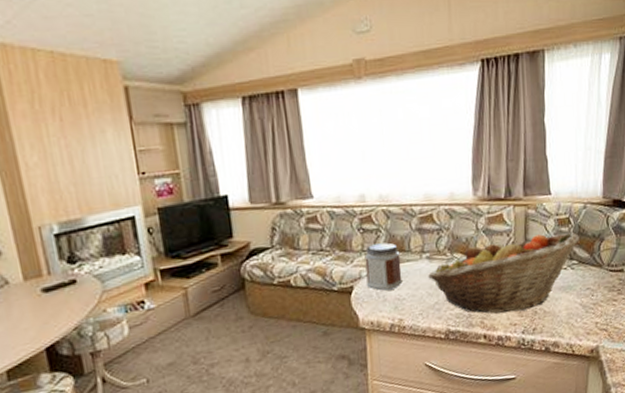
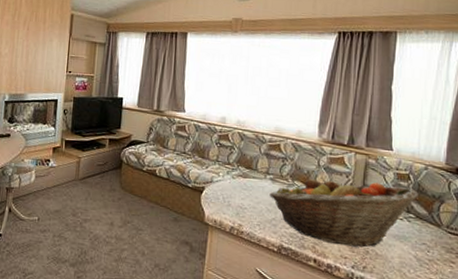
jar: present [364,242,403,291] -> none [215,157,248,198]

